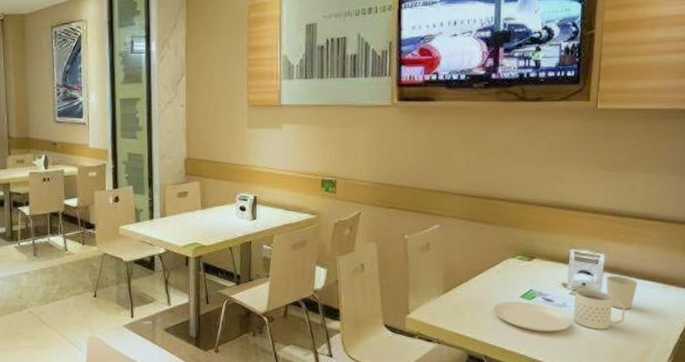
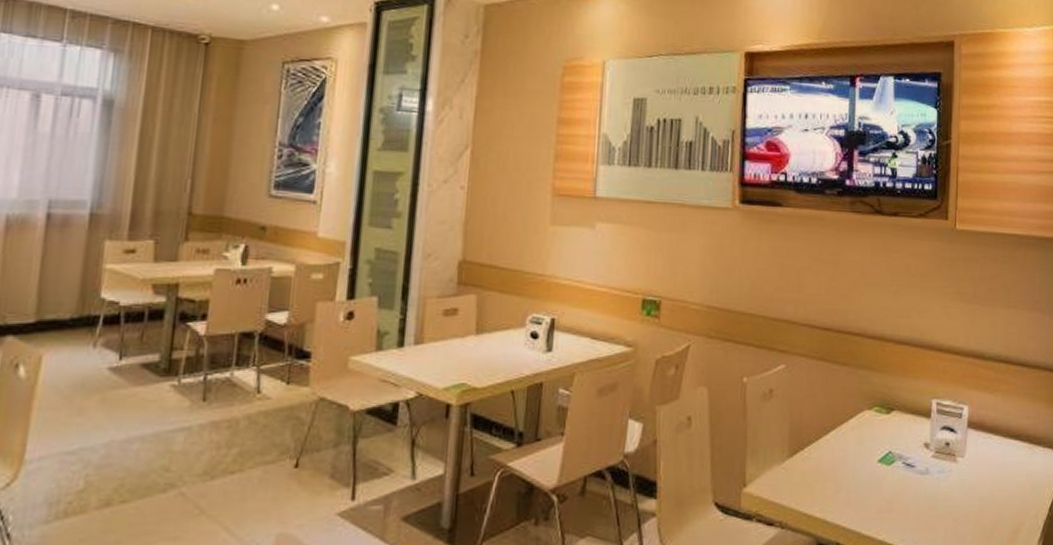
plate: present [493,302,571,332] -> none [847,468,935,509]
mug: present [573,289,626,330] -> none [936,450,992,503]
dixie cup: present [606,275,638,310] -> none [971,433,1003,477]

